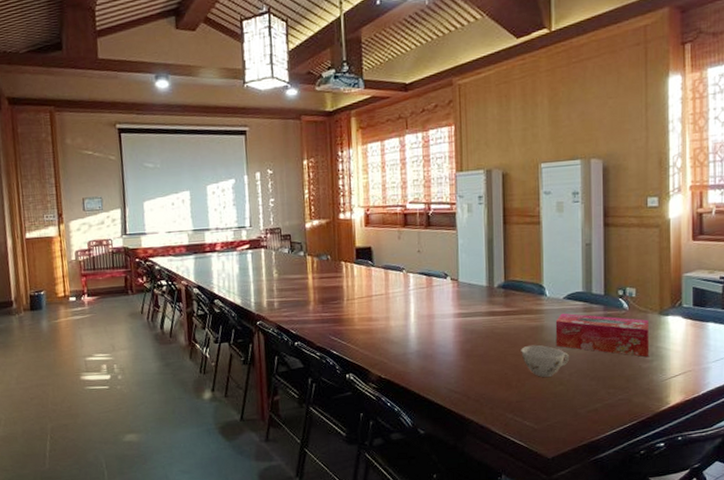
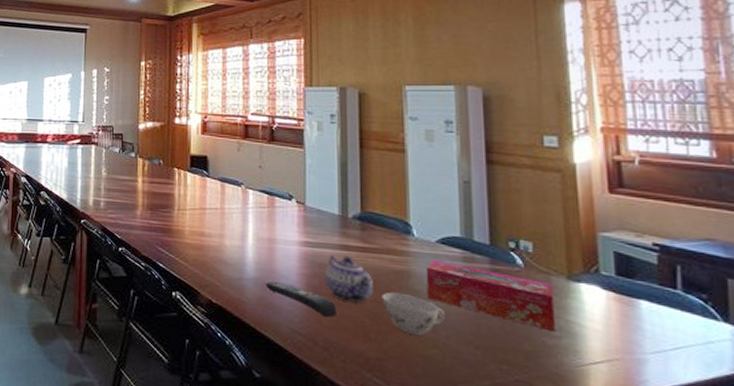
remote control: none [426,351,485,375] -> present [265,282,337,317]
teapot: none [475,320,514,359] -> present [324,255,373,303]

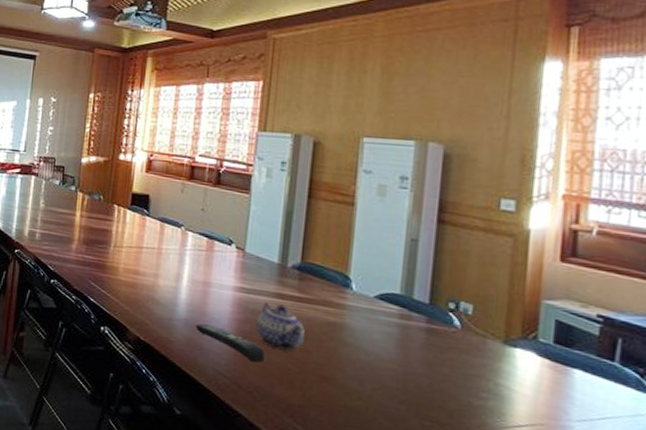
teacup: present [381,292,445,335] -> none [311,342,373,386]
tissue box: present [426,259,556,332] -> none [357,314,487,393]

